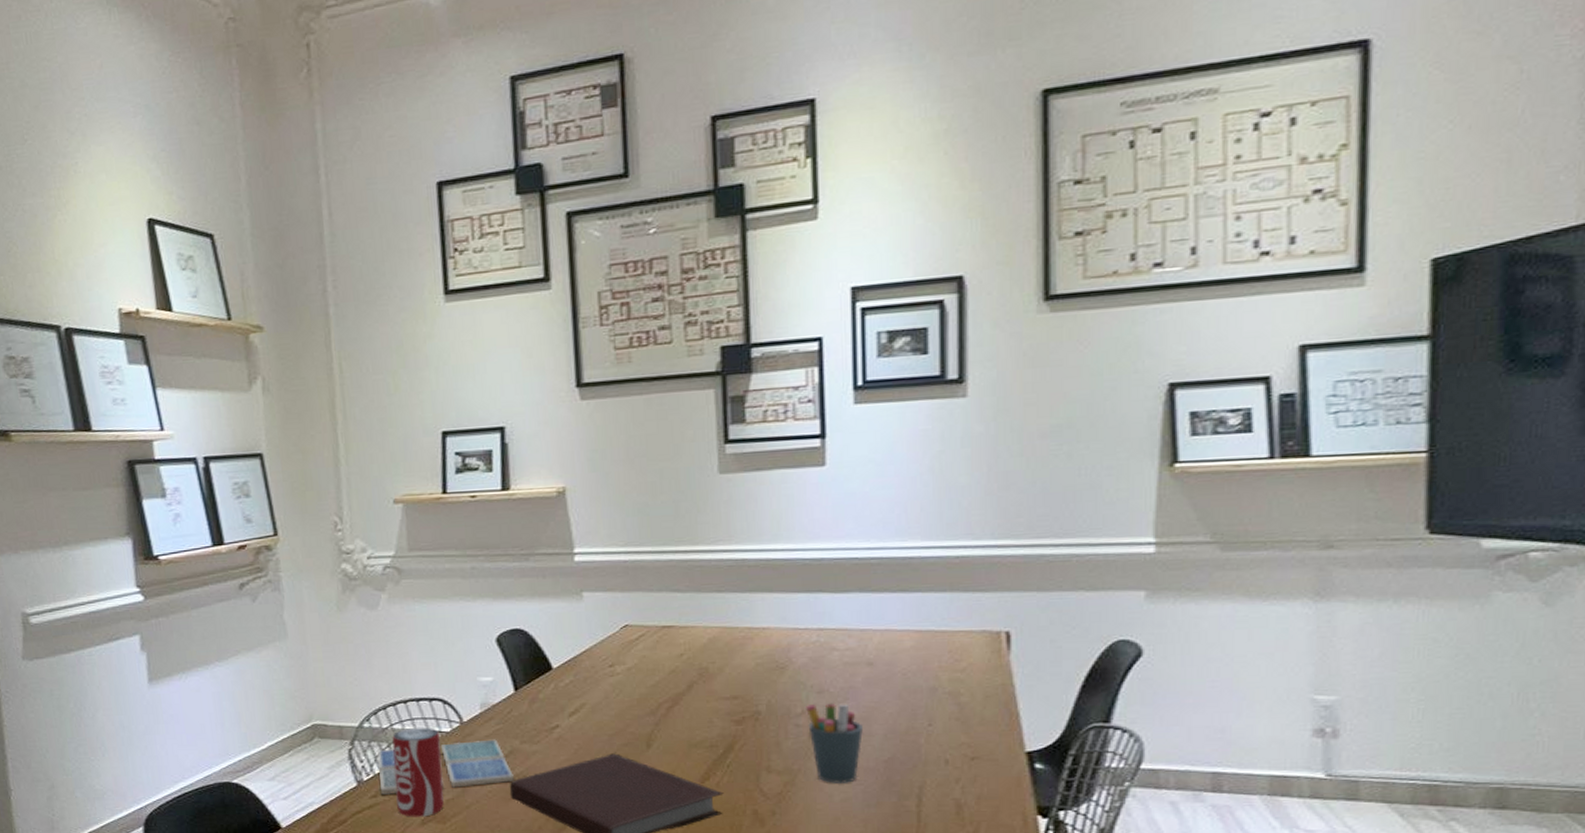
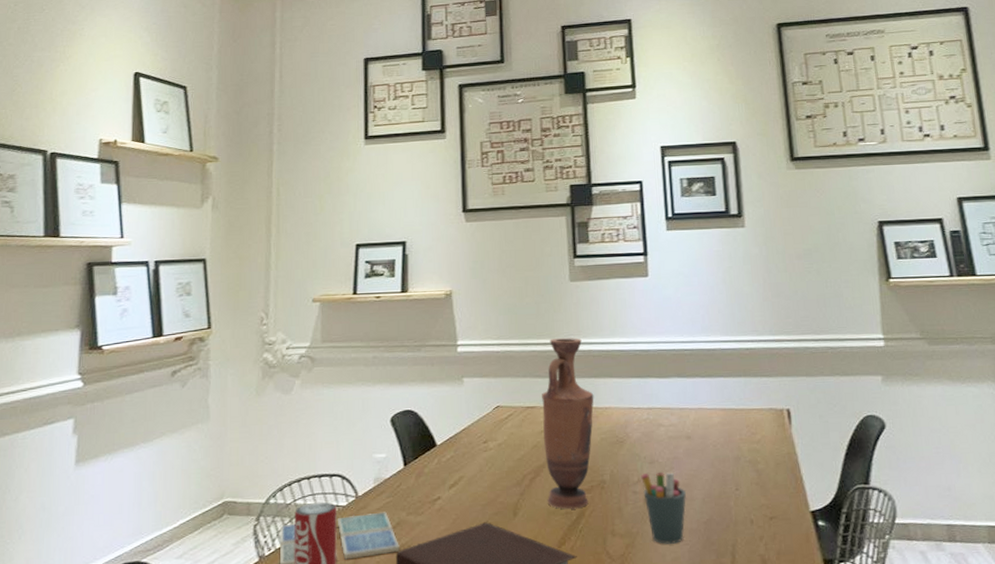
vase: none [681,544,749,742] -> present [542,337,594,510]

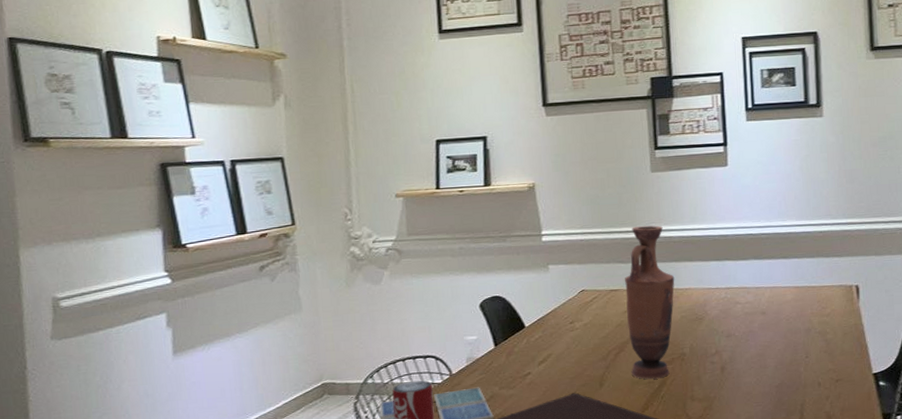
pen holder: present [641,473,686,544] -> none [719,345,760,406]

